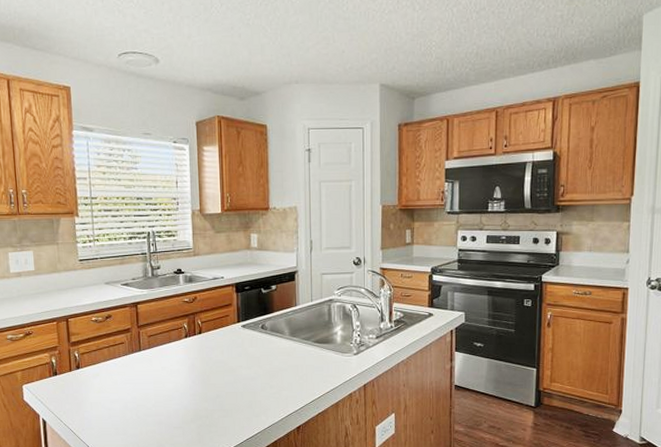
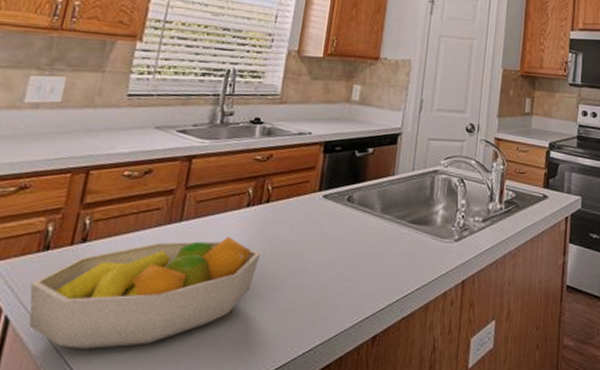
fruit bowl: none [52,360,203,438] -> present [28,236,261,349]

